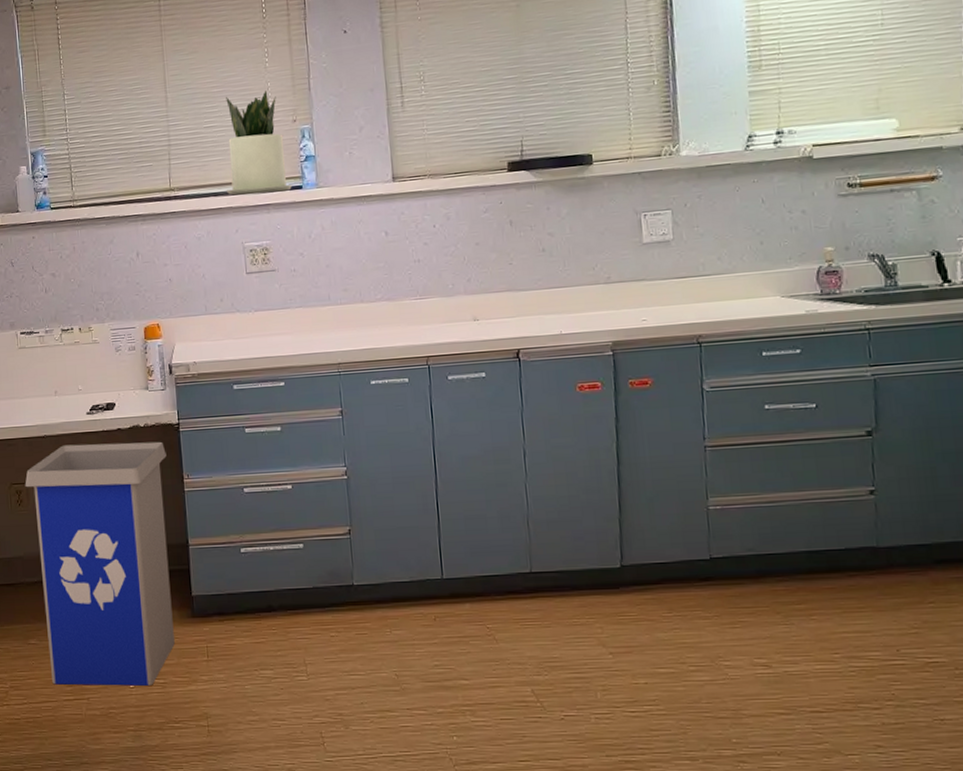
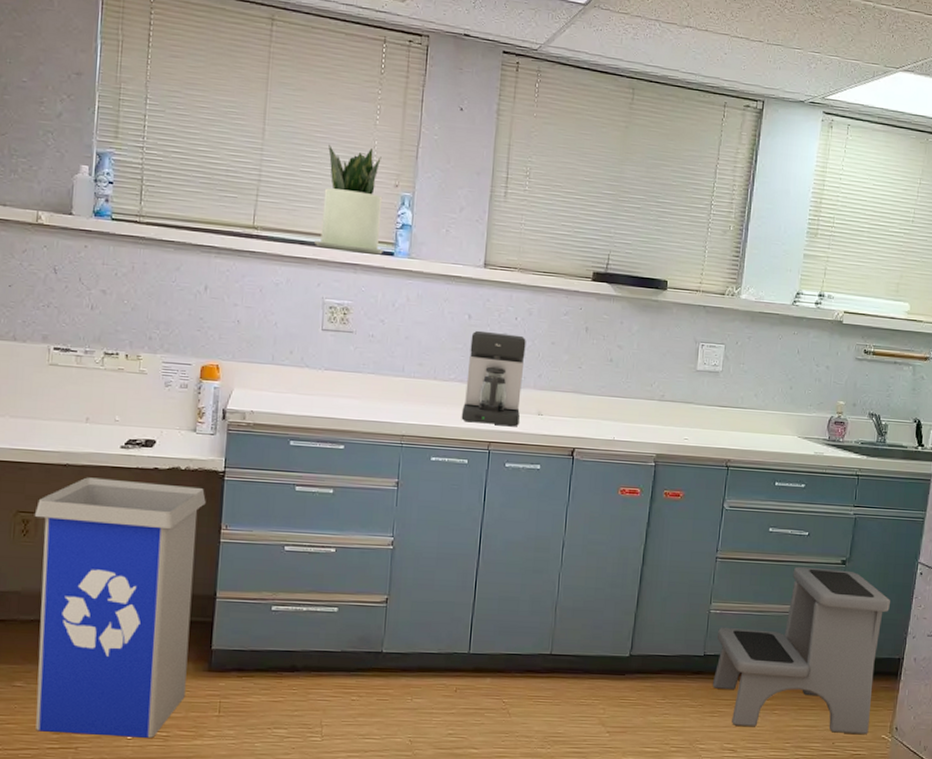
coffee maker: none [391,242,455,340] -> present [461,330,526,427]
step stool: none [721,442,944,638] -> present [712,566,890,735]

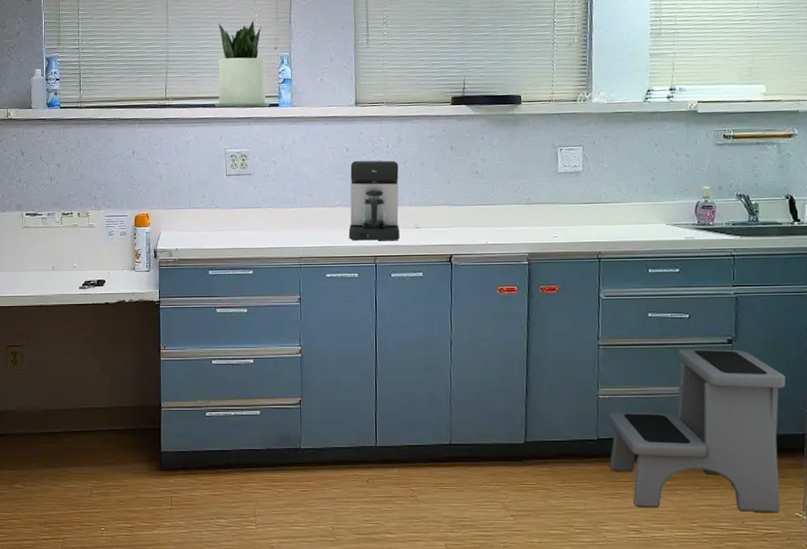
recycling bin: present [34,477,206,738] -> none [20,314,147,529]

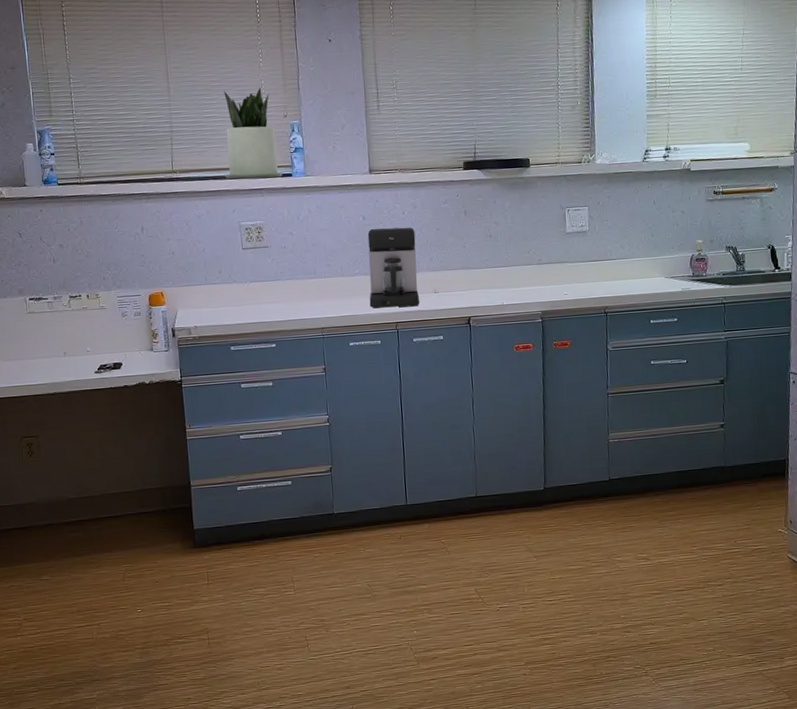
step stool: present [608,348,786,513] -> none [618,388,769,537]

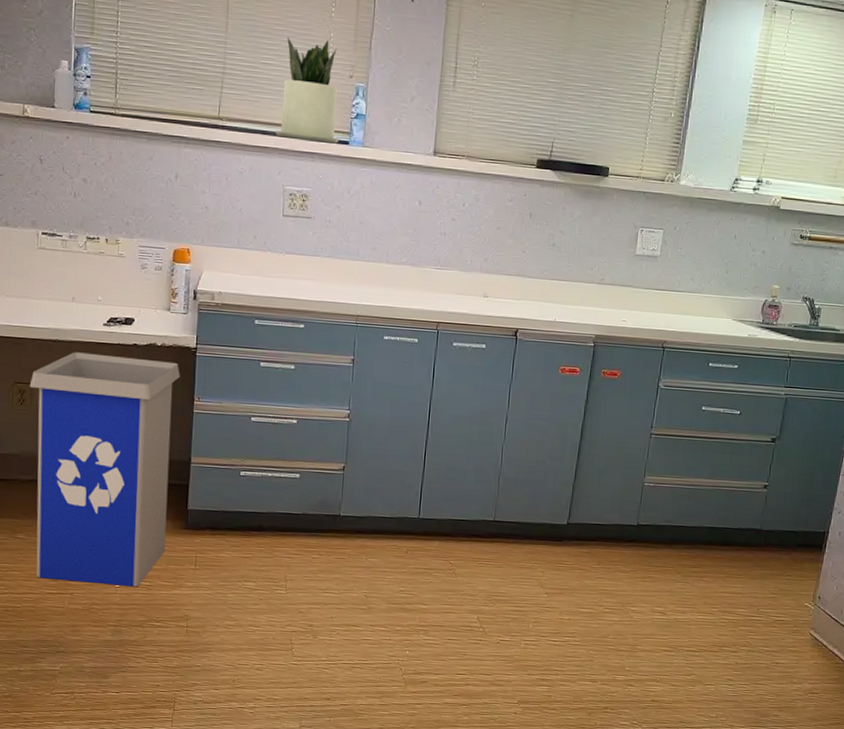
recycling bin: none [35,396,178,614] -> present [29,352,180,587]
coffee maker: present [367,227,419,308] -> none [412,216,473,308]

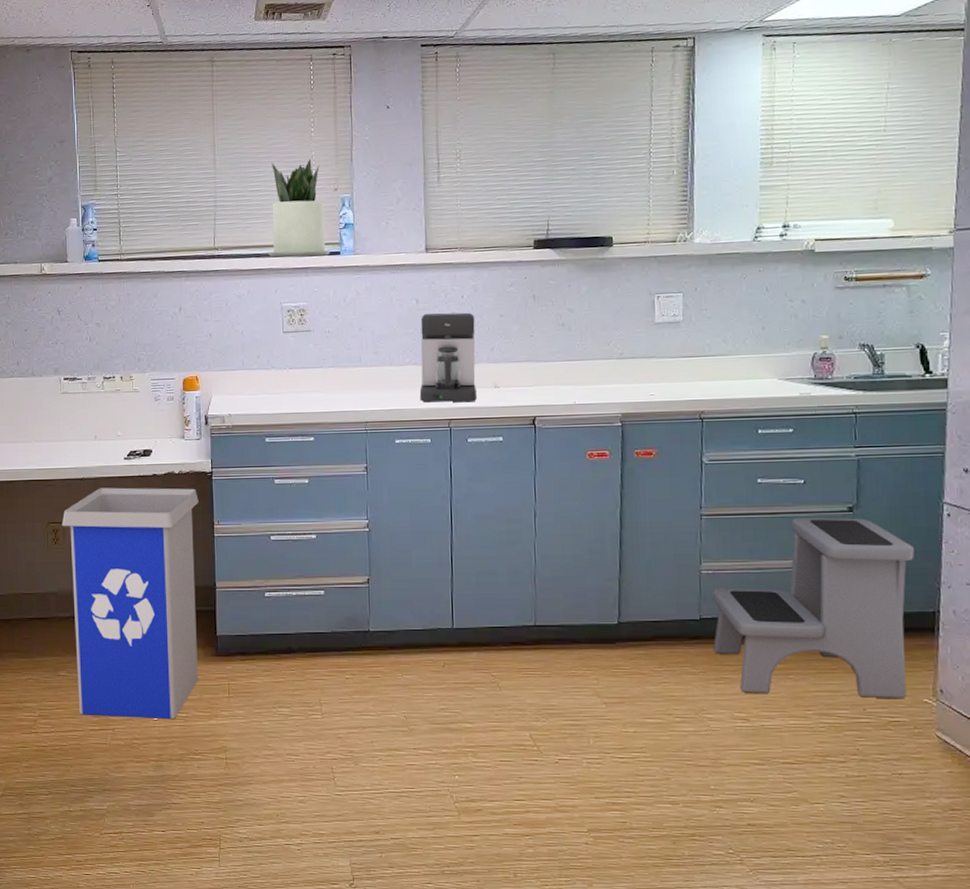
coffee maker: none [412,216,473,308] -> present [419,312,477,403]
step stool: none [644,443,818,603] -> present [711,517,914,699]

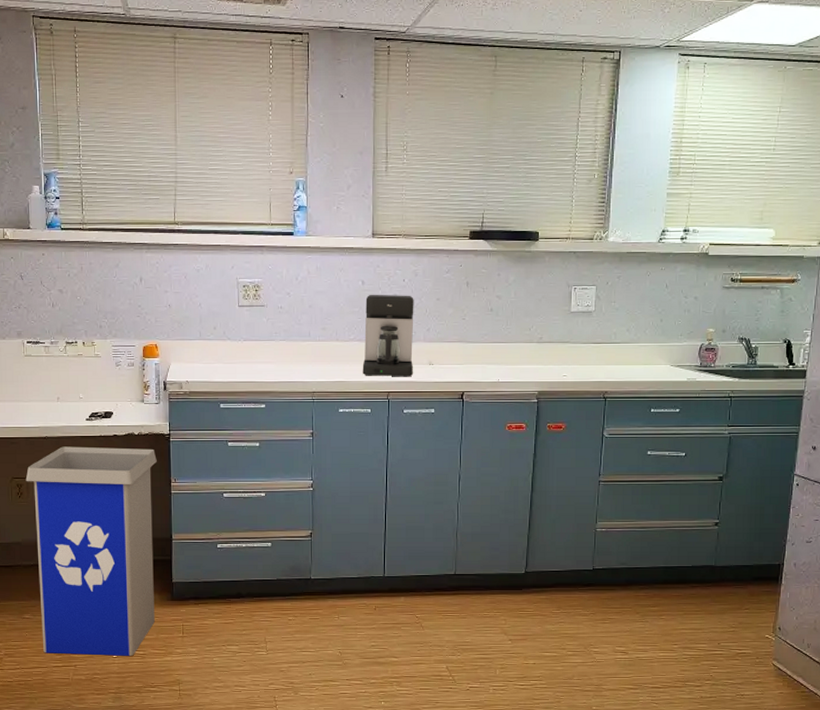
planter: present [268,159,331,258] -> none [226,142,285,237]
step stool: present [711,517,914,699] -> none [602,485,768,635]

